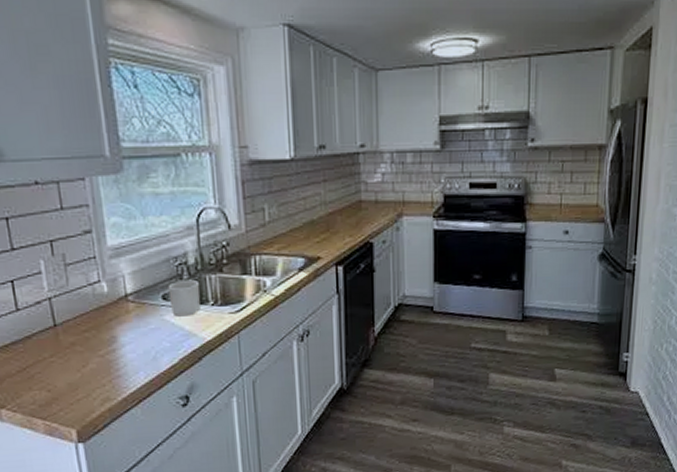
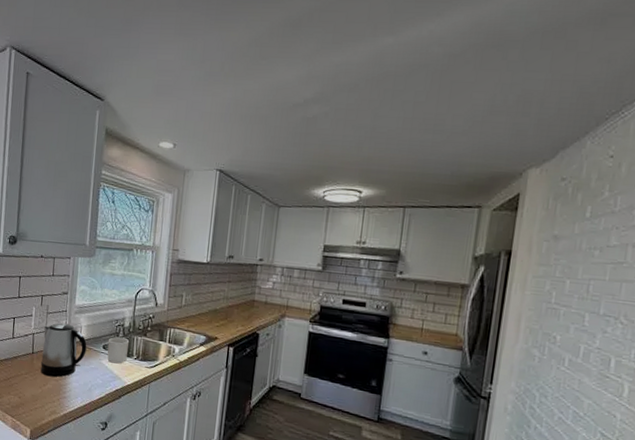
kettle: none [65,275,139,354] -> present [40,323,87,377]

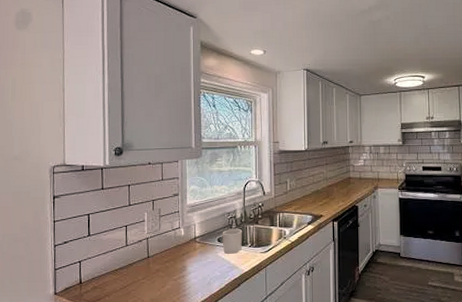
kettle: present [40,323,87,377] -> none [158,224,202,278]

